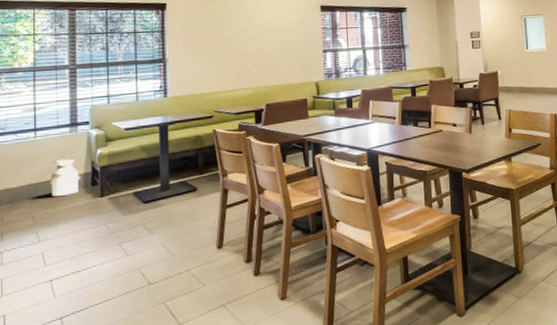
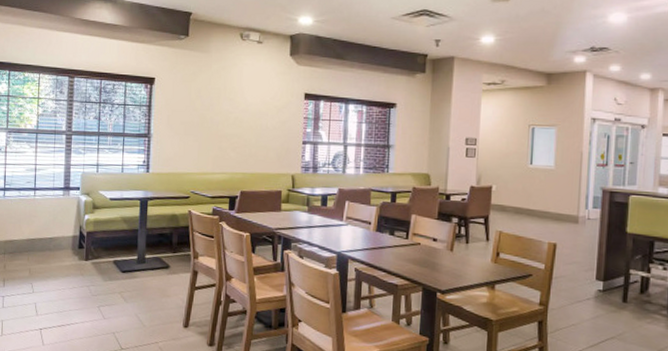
planter: present [49,158,81,197] -> none [44,219,70,255]

